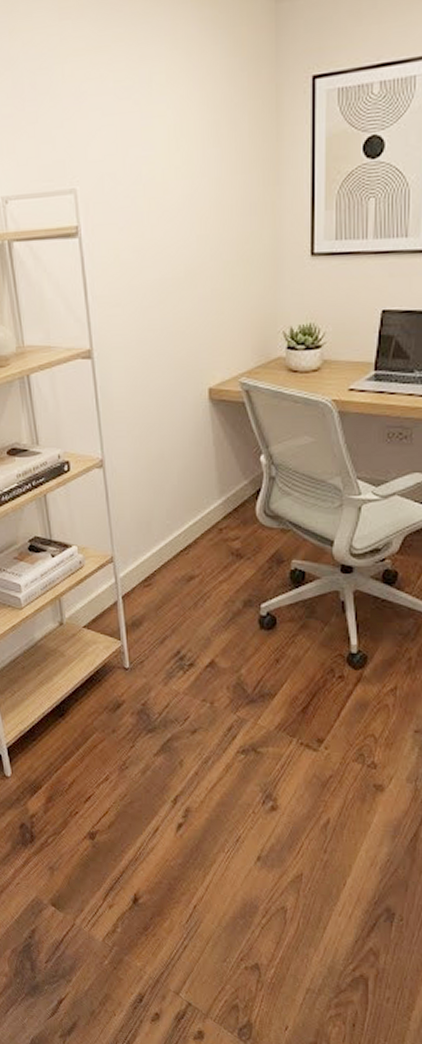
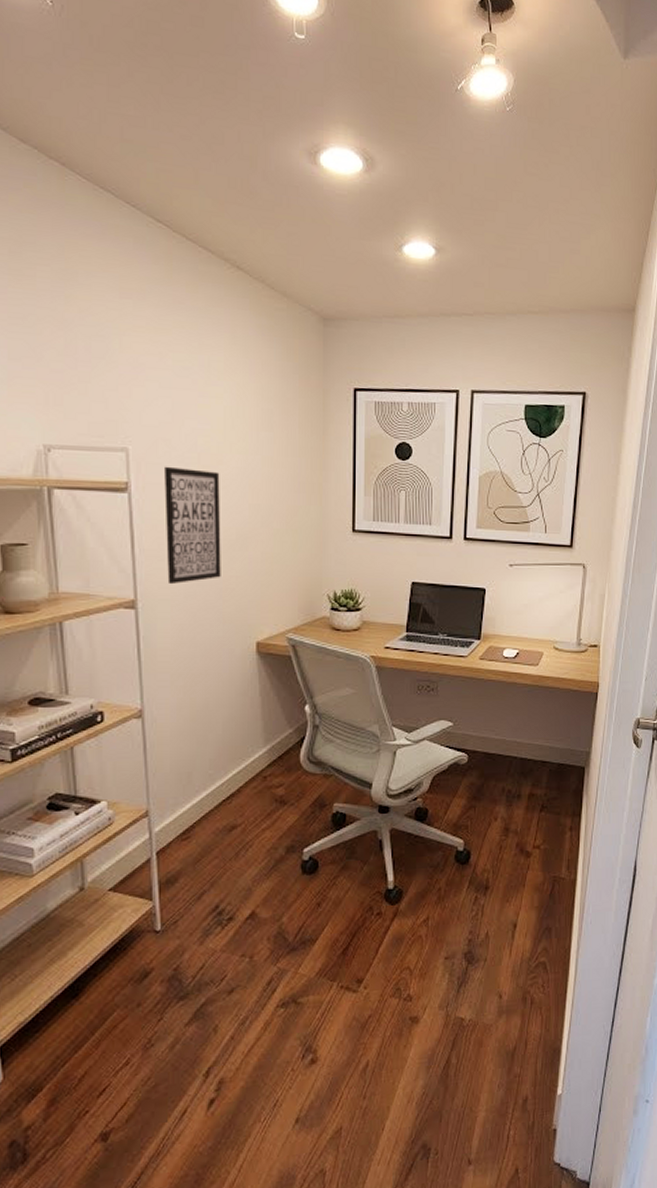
wall art: none [111,203,171,332] -> present [164,466,221,585]

